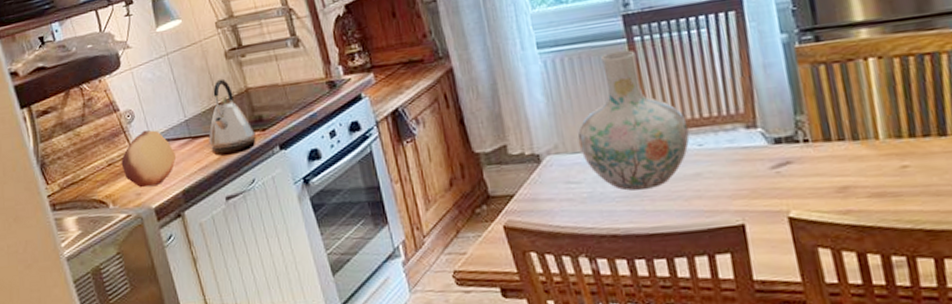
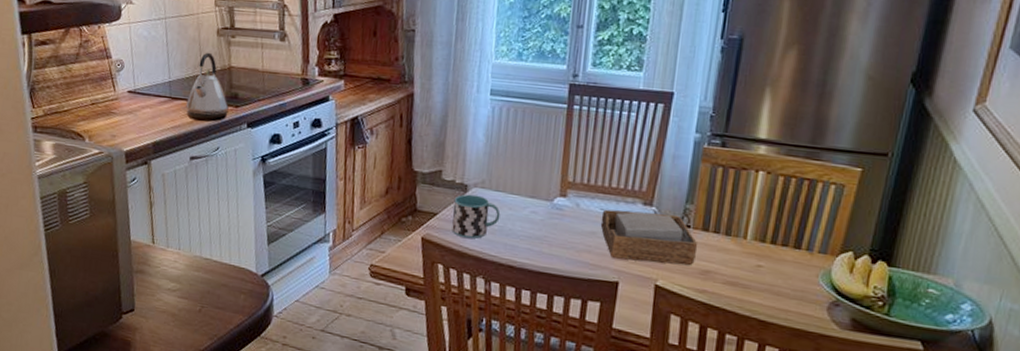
bread loaf: present [121,130,177,188] -> none [103,80,155,132]
cup: none [528,163,587,216] -> present [452,194,501,239]
vase: present [577,50,690,191] -> none [502,113,597,236]
napkin holder: none [701,130,827,198] -> present [600,209,698,266]

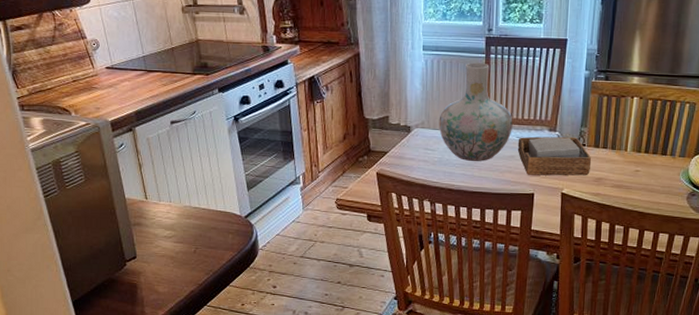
kettle: present [186,52,229,123] -> none [161,28,200,90]
cup: present [452,194,501,239] -> none [400,134,439,170]
vase: none [502,113,597,236] -> present [438,62,513,161]

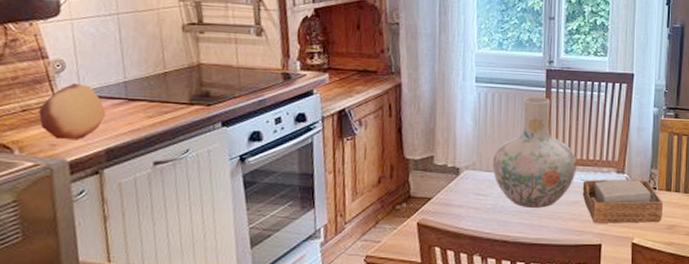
bread loaf: none [84,58,133,104] -> present [38,82,107,140]

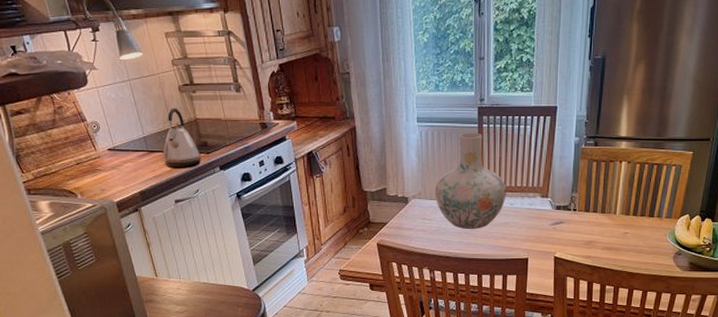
bread loaf: present [38,82,107,140] -> none [88,139,136,185]
kettle: none [146,49,199,124] -> present [163,108,201,170]
napkin holder: present [582,179,664,223] -> none [511,202,583,241]

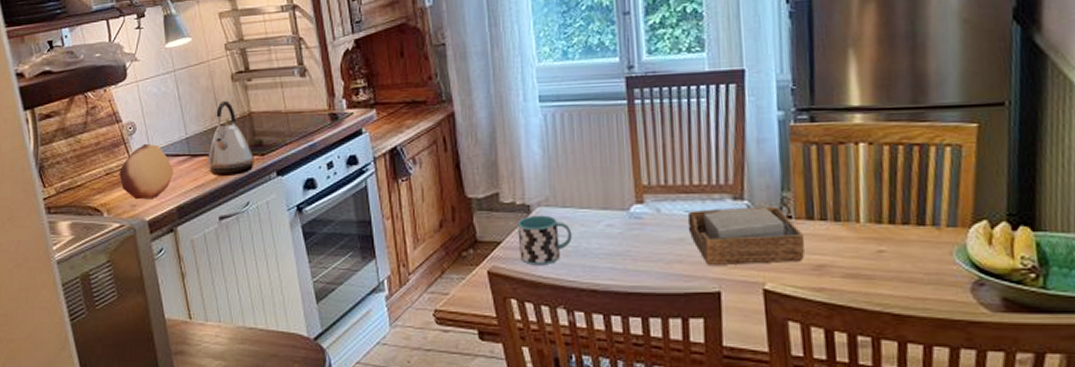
bread loaf: none [88,139,136,185] -> present [119,143,174,200]
cup: none [398,205,436,240] -> present [517,215,573,266]
vase: present [435,133,506,229] -> none [569,112,678,249]
napkin holder: none [511,202,583,241] -> present [687,206,805,265]

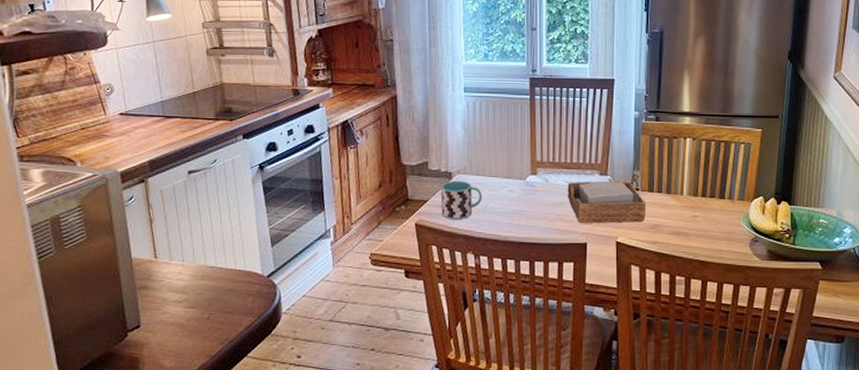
bread loaf: present [119,143,174,200] -> none [94,103,148,153]
kettle: present [208,100,254,177] -> none [180,71,224,137]

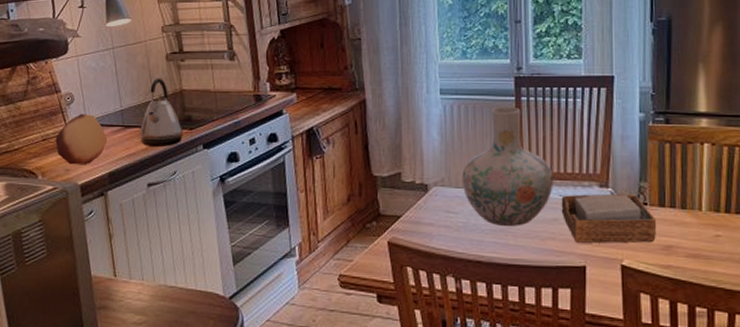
bread loaf: none [94,103,148,153] -> present [55,113,108,165]
kettle: none [180,71,224,137] -> present [139,78,183,148]
cup: present [440,180,482,220] -> none [416,193,463,238]
vase: none [482,104,561,209] -> present [462,107,553,226]

